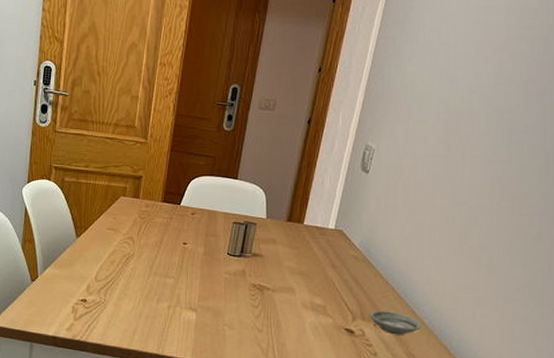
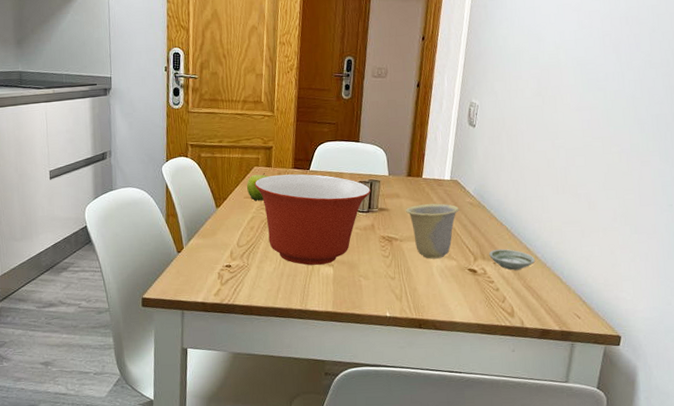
fruit: none [111,204,136,234] -> present [247,173,270,201]
mixing bowl: none [119,207,245,308] -> present [254,174,371,265]
cup: none [281,253,341,314] -> present [405,203,459,259]

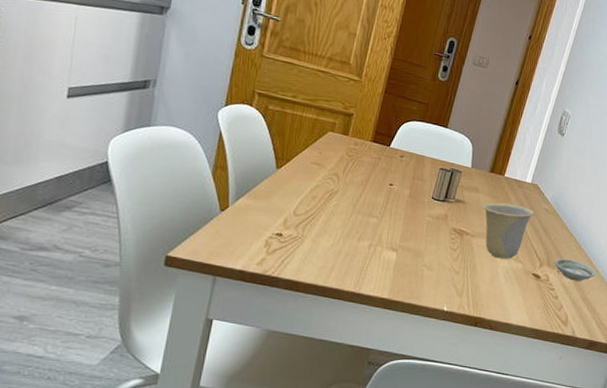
fruit: present [247,173,270,201] -> none [316,140,344,170]
mixing bowl: present [254,174,371,265] -> none [326,144,451,249]

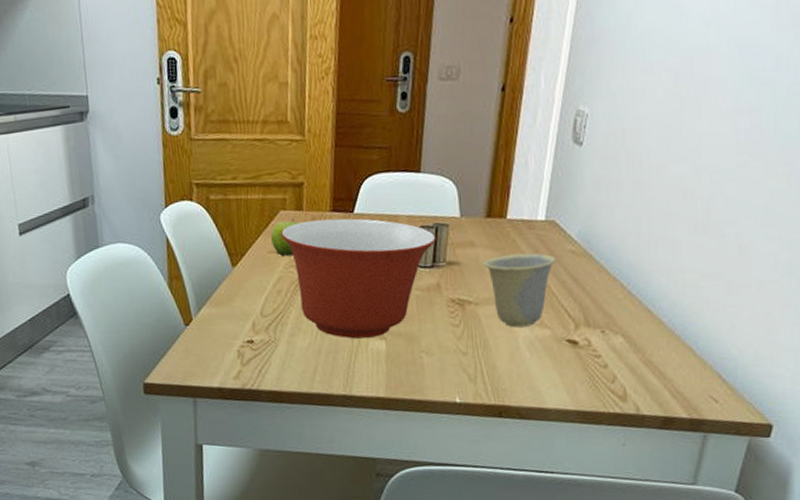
fruit: none [316,140,344,170] -> present [271,219,300,257]
mixing bowl: none [326,144,451,249] -> present [281,218,436,339]
saucer: present [554,258,596,281] -> none [596,312,660,341]

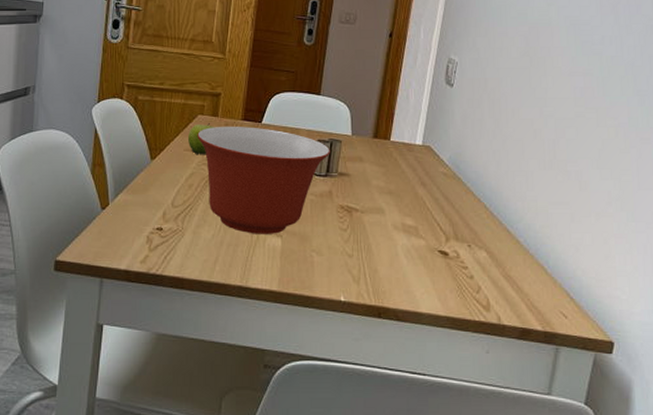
cup: present [482,252,557,328] -> none [368,171,431,236]

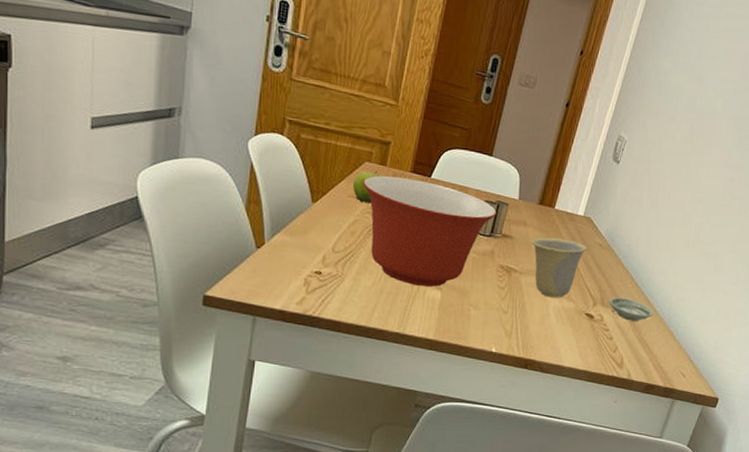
cup: none [368,171,431,236] -> present [530,237,588,298]
saucer: none [463,229,517,256] -> present [609,296,654,321]

